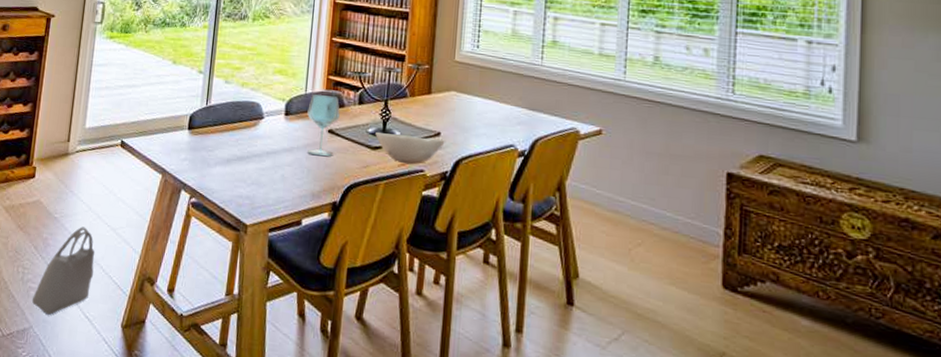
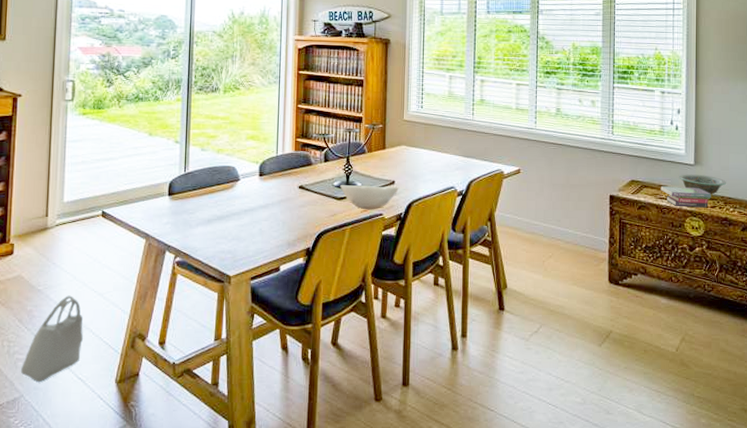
wine glass: present [307,94,340,157] -> none [279,156,309,210]
books: none [803,167,883,202] -> present [660,186,711,208]
decorative bowl: none [833,153,909,185] -> present [679,174,727,195]

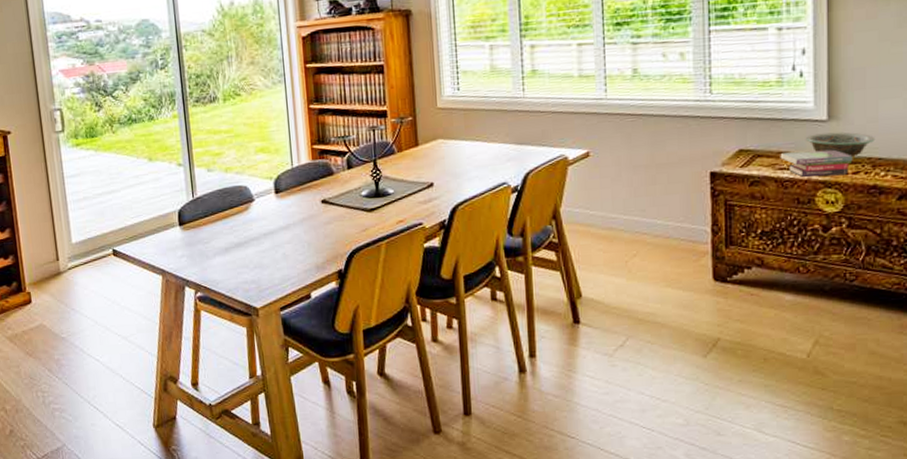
handbag: present [20,295,84,382] -> none [58,341,115,430]
bowl: present [340,184,400,210] -> none [369,189,440,221]

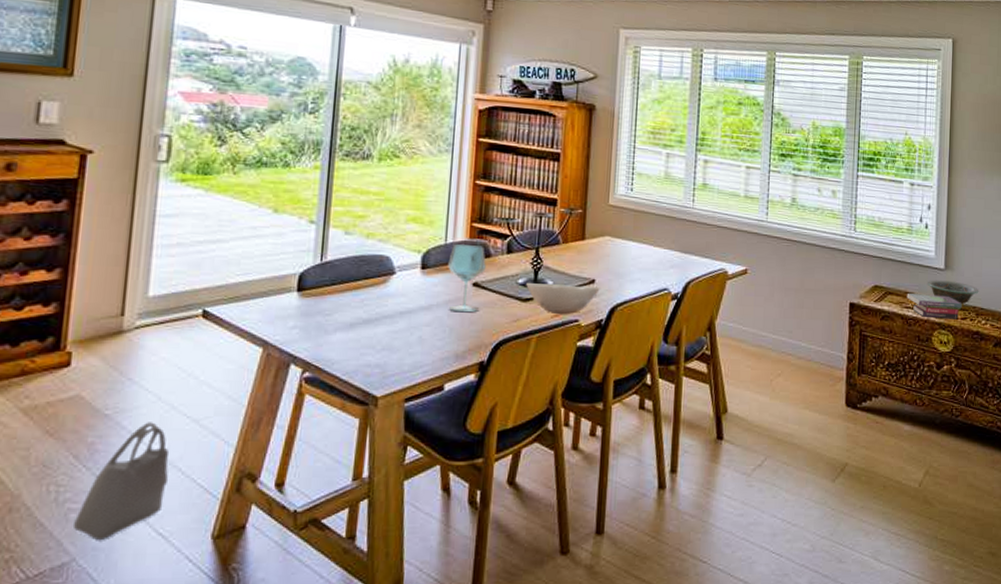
handbag: none [58,341,115,430] -> present [72,422,170,540]
wine glass: none [297,165,331,229] -> present [448,244,486,313]
bowl: none [369,189,440,221] -> present [526,282,601,315]

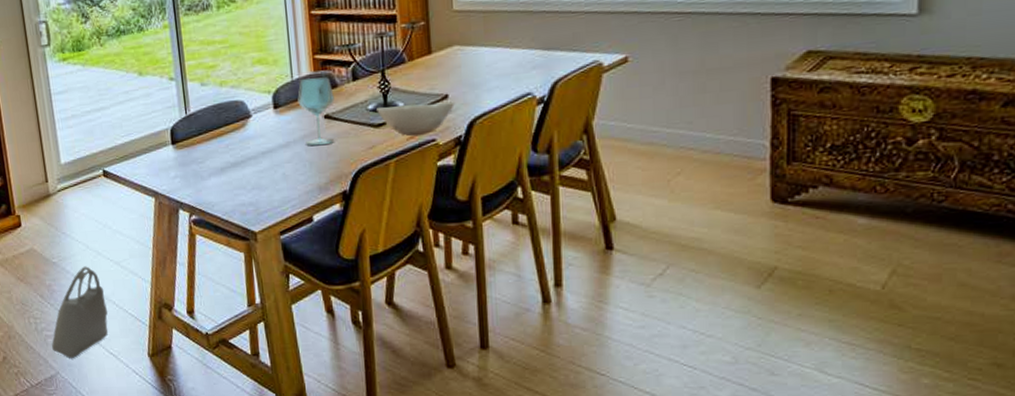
books: present [906,293,962,319] -> none [857,48,948,81]
decorative bowl: present [928,280,979,305] -> none [890,28,978,58]

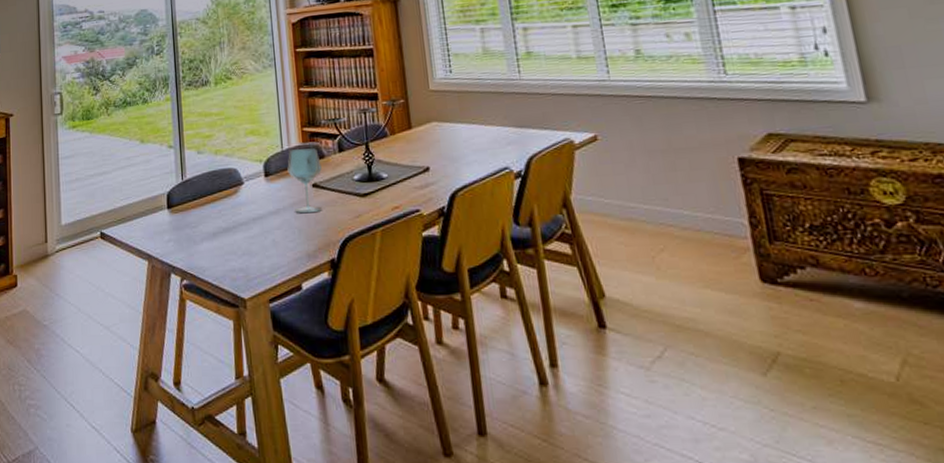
handbag: present [51,266,109,358] -> none [33,330,94,431]
bowl: present [377,101,456,137] -> none [362,173,437,207]

